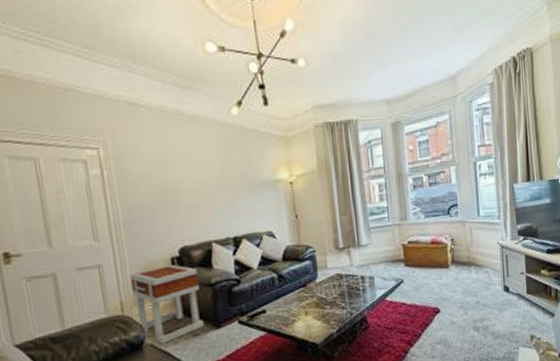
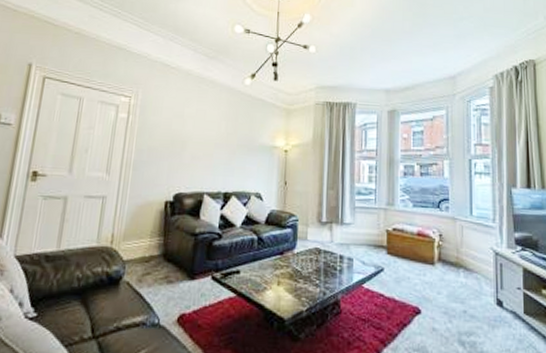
side table: present [130,264,204,344] -> none [120,207,185,284]

